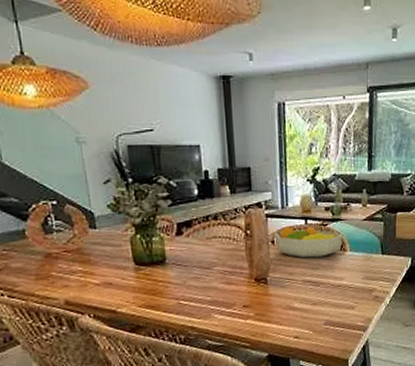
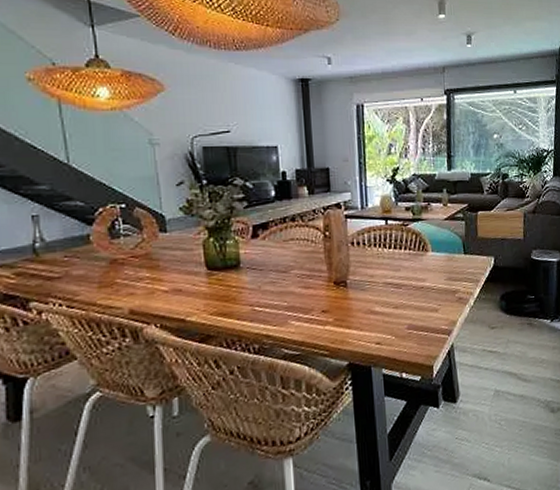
fruit bowl: present [275,225,343,258] -> none [355,226,424,260]

